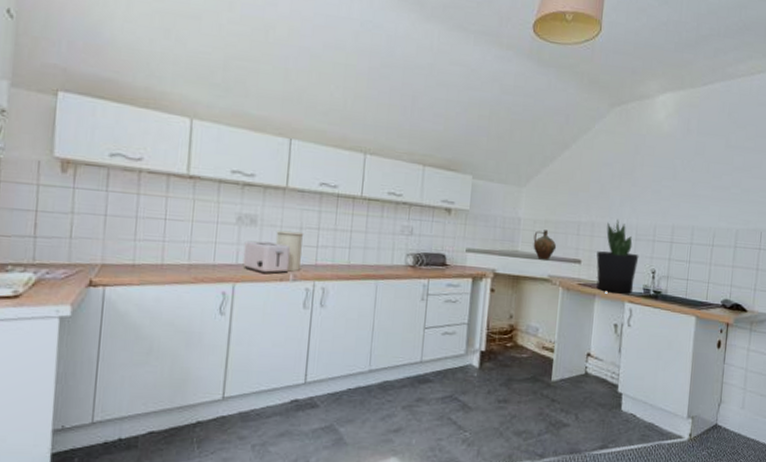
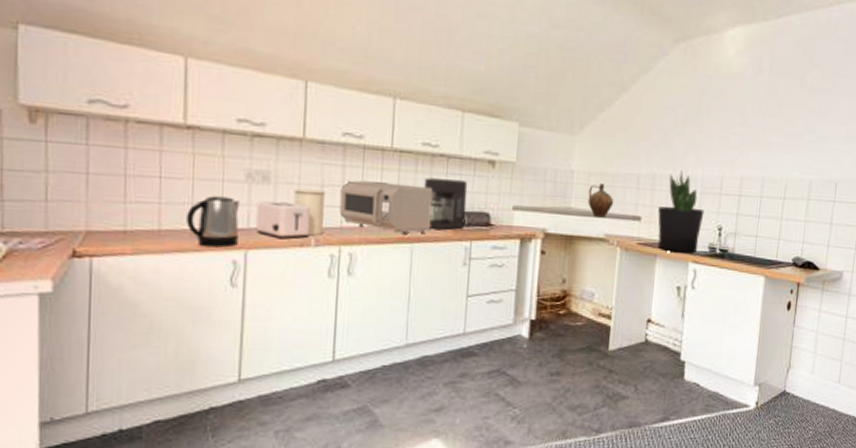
kettle: none [185,235,231,281] -> present [186,196,240,248]
microwave: none [315,224,397,274] -> present [339,180,434,236]
coffee maker: none [388,223,427,269] -> present [424,178,468,231]

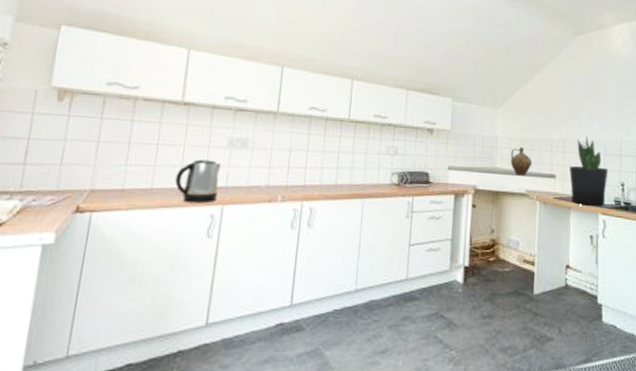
toaster: present [255,201,312,240] -> none [232,163,280,196]
canister: present [294,188,325,236] -> none [266,152,292,193]
microwave: present [339,180,434,236] -> none [303,146,382,193]
coffee maker: present [424,178,468,231] -> none [374,143,411,188]

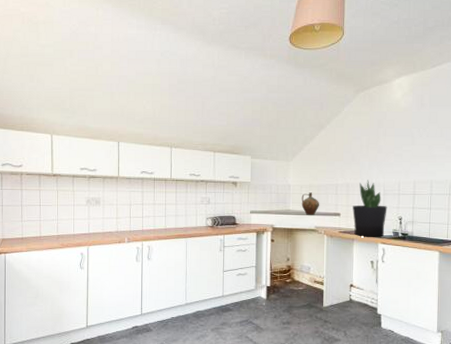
kettle: present [175,159,221,204] -> none [55,215,84,246]

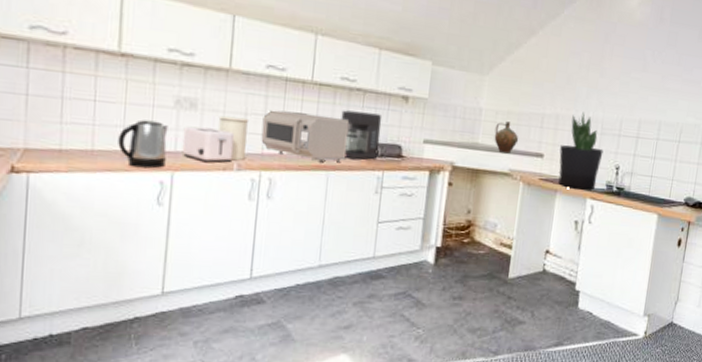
kettle: none [55,215,84,246] -> present [118,120,168,169]
toaster: none [93,215,125,239] -> present [182,126,235,164]
canister: none [114,207,132,236] -> present [219,115,248,161]
microwave: none [141,200,198,234] -> present [261,110,350,164]
coffee maker: none [192,196,220,229] -> present [341,110,382,160]

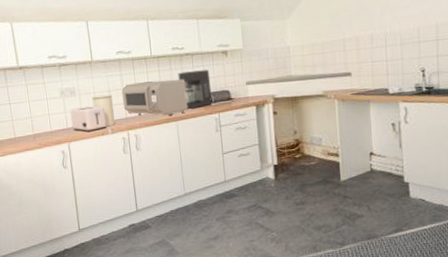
kettle: present [118,120,168,169] -> none [29,109,63,145]
ceramic jug: present [494,121,519,154] -> none [304,52,327,79]
planter: present [558,112,604,190] -> none [365,29,407,97]

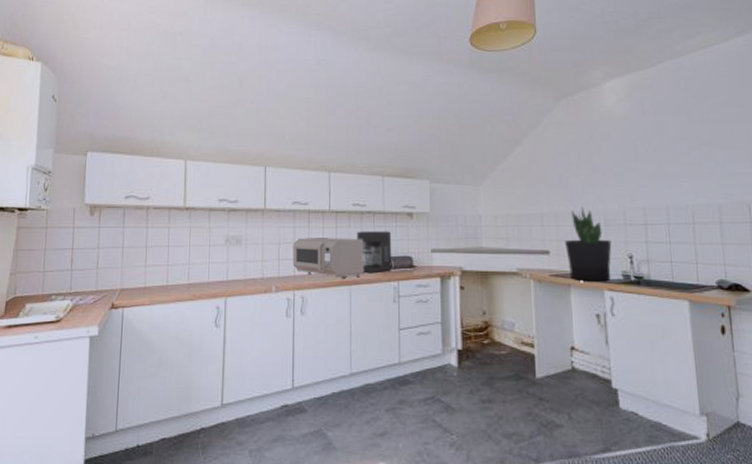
toaster: present [69,106,107,133] -> none [232,257,272,288]
canister: present [92,94,115,127] -> none [259,247,281,284]
planter: none [365,29,407,97] -> present [565,206,612,282]

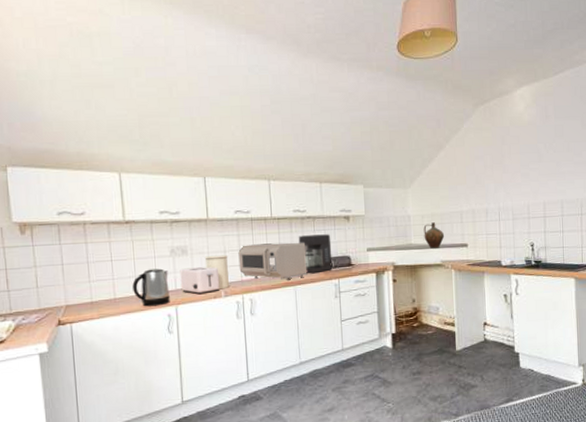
kettle: none [185,257,221,297] -> present [132,268,170,307]
toaster: none [232,257,272,288] -> present [180,266,220,295]
canister: none [259,247,281,284] -> present [205,255,229,290]
ceramic jug: none [497,224,522,254] -> present [423,222,445,249]
planter: present [565,206,612,282] -> none [480,204,518,268]

